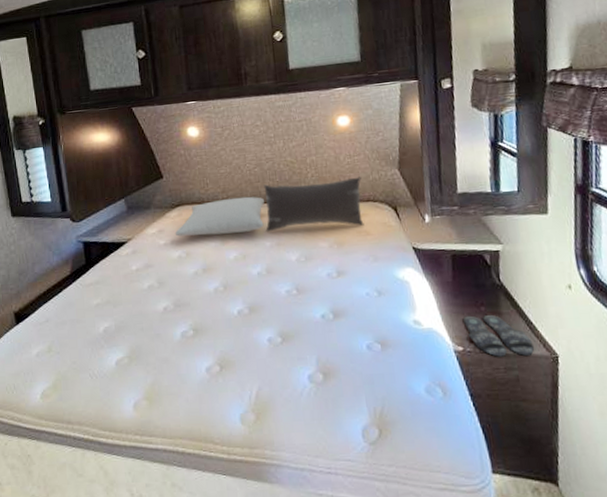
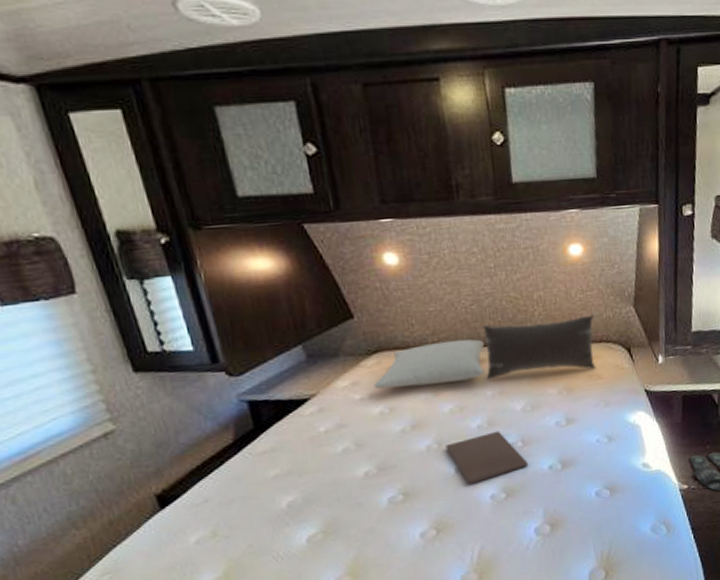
plaque: none [230,278,303,326] -> present [445,431,529,484]

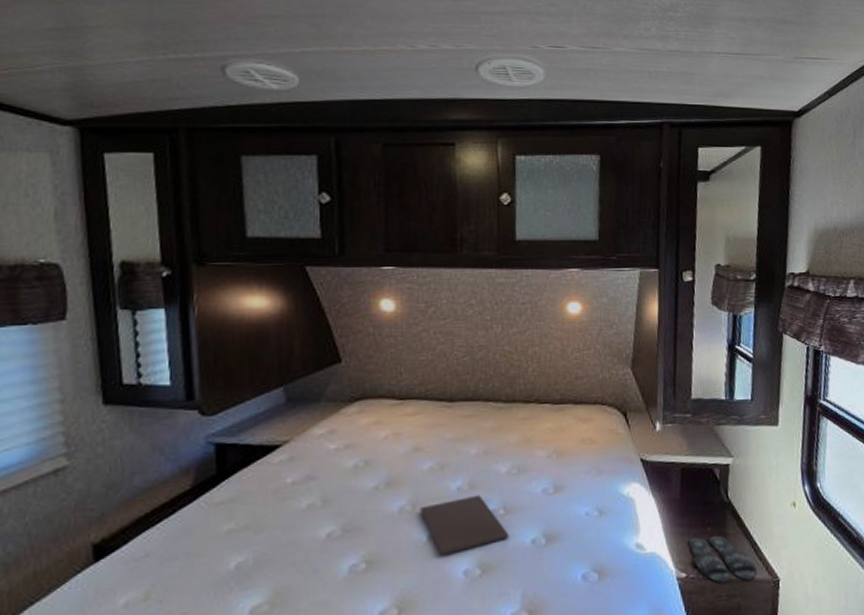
pillow: present [373,339,485,389] -> none [351,391,474,440]
pillow: present [483,314,596,380] -> none [472,374,590,437]

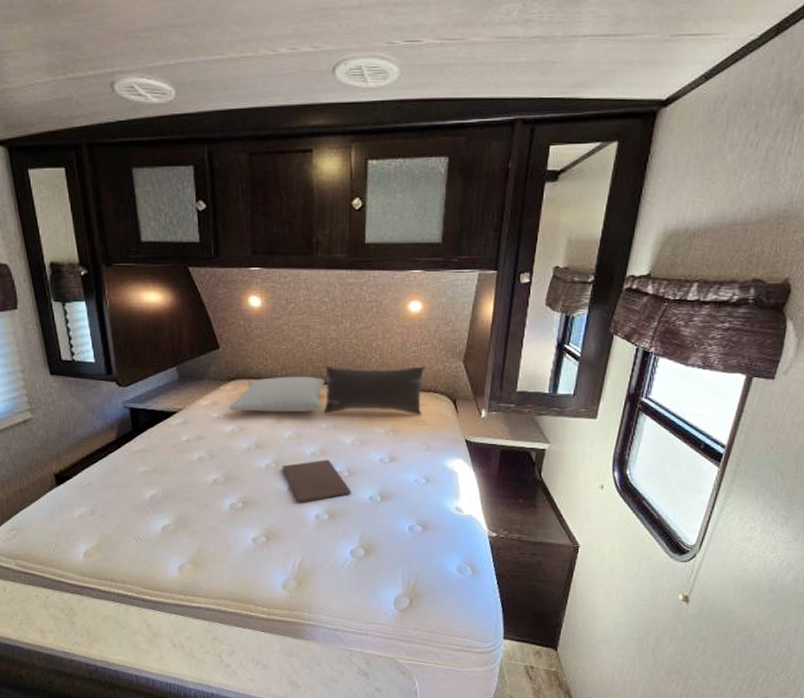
pillow: none [351,391,474,440] -> present [229,376,325,412]
pillow: none [472,374,590,437] -> present [323,365,425,415]
slippers: present [688,535,757,583] -> none [500,506,559,545]

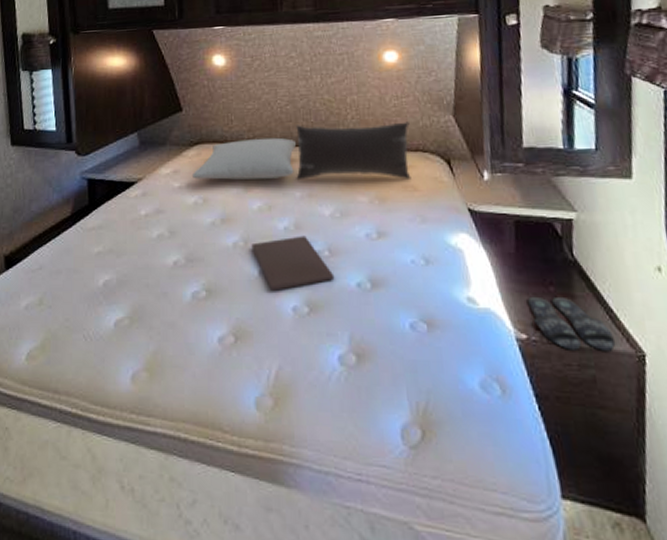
slippers: none [500,506,559,545] -> present [527,296,615,353]

